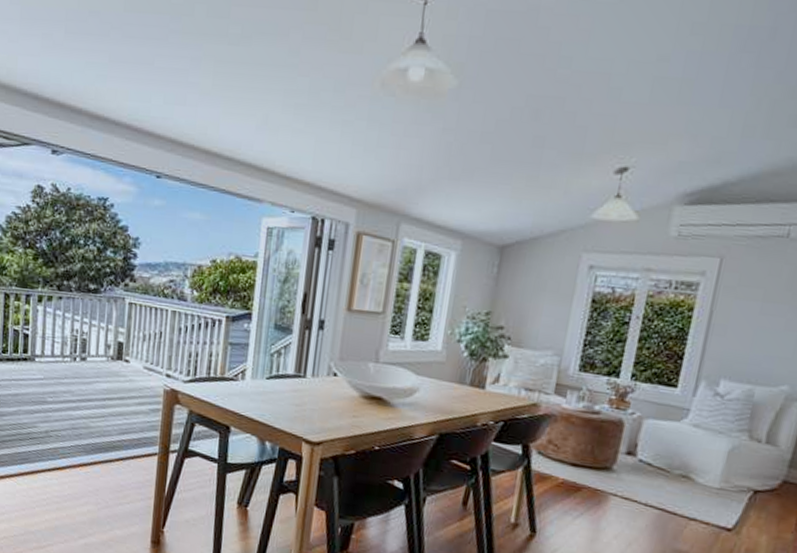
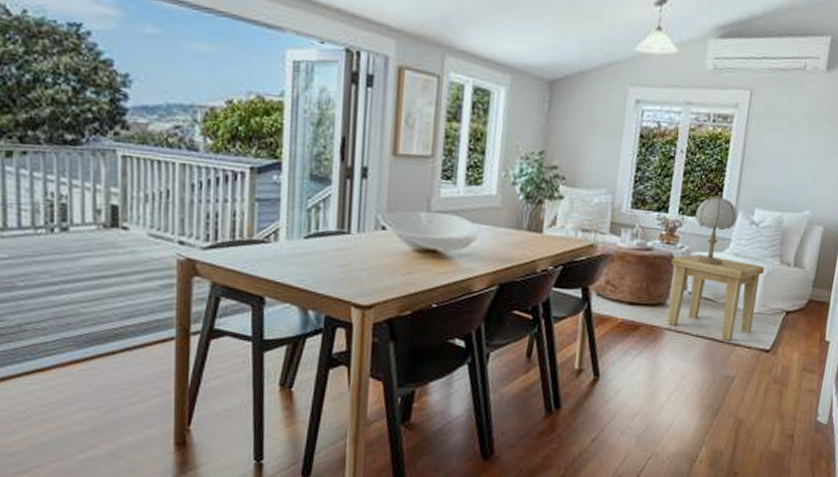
side table: none [612,421,730,514] -> present [667,254,765,340]
table lamp: none [649,362,700,435] -> present [695,194,738,265]

